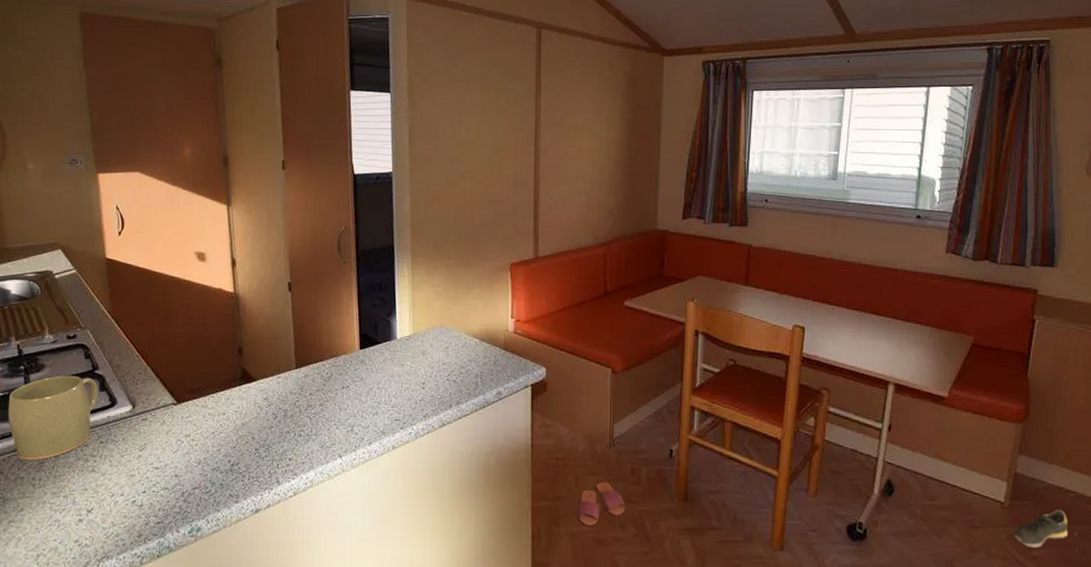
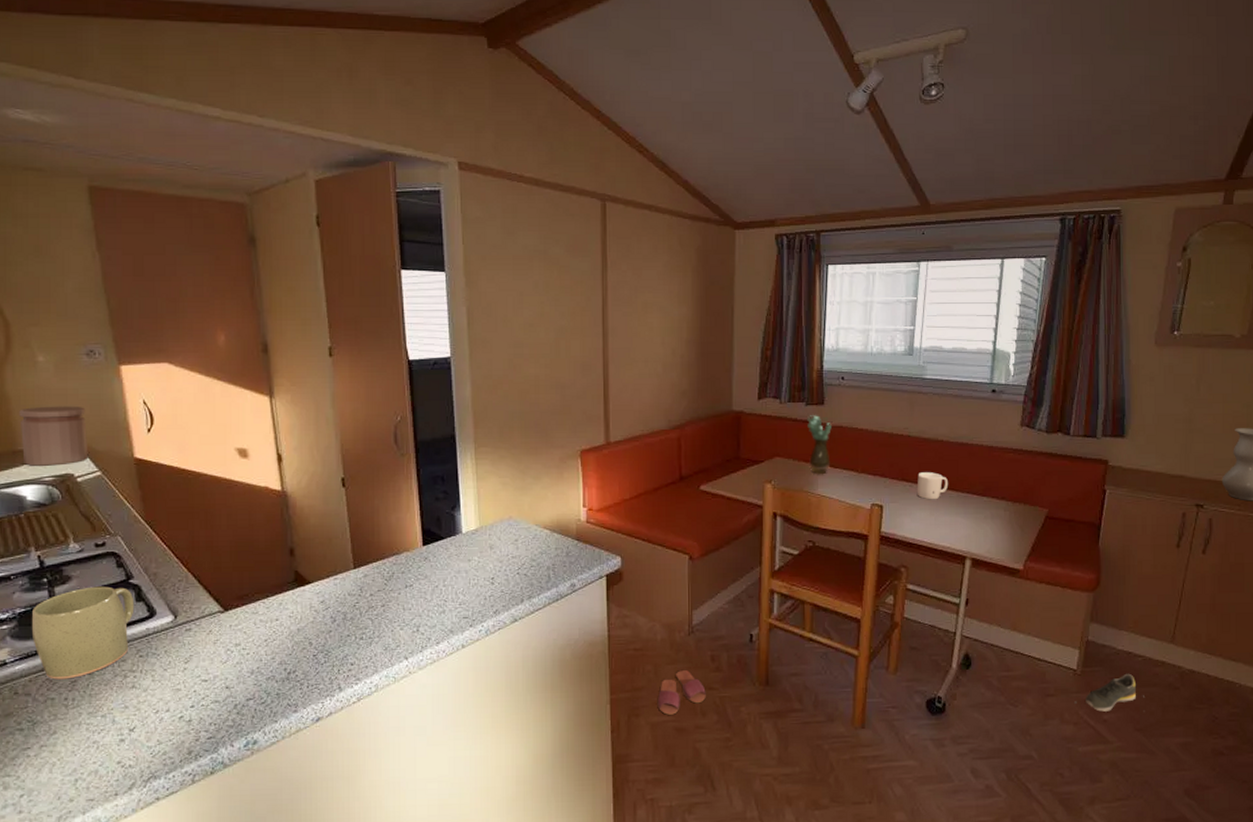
jar: none [9,209,66,263] -> present [19,406,89,466]
vase: none [729,235,754,295] -> present [806,414,832,475]
mug: none [839,295,872,324] -> present [916,472,949,500]

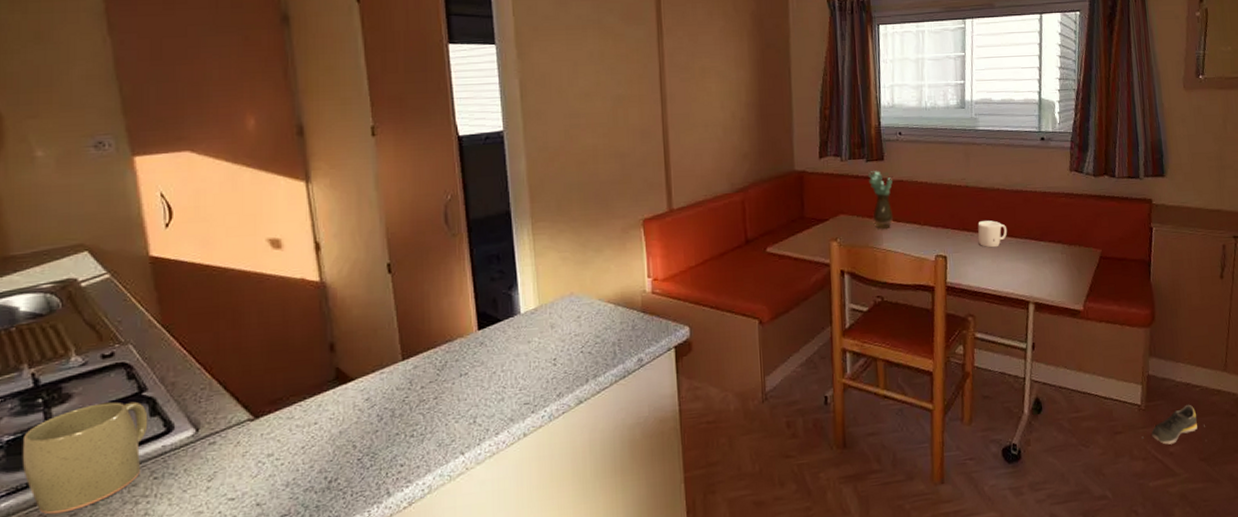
jar: present [19,406,89,466] -> none [12,203,95,273]
slippers: present [657,669,706,715] -> none [733,438,784,489]

